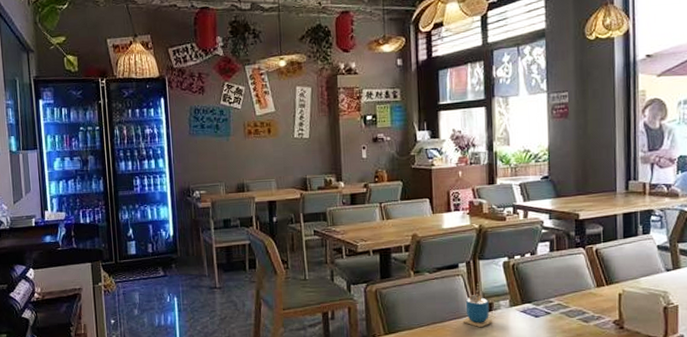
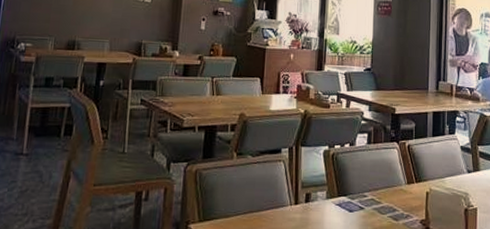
cup: present [464,283,493,327] -> none [280,171,309,219]

